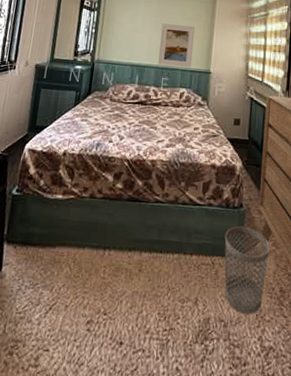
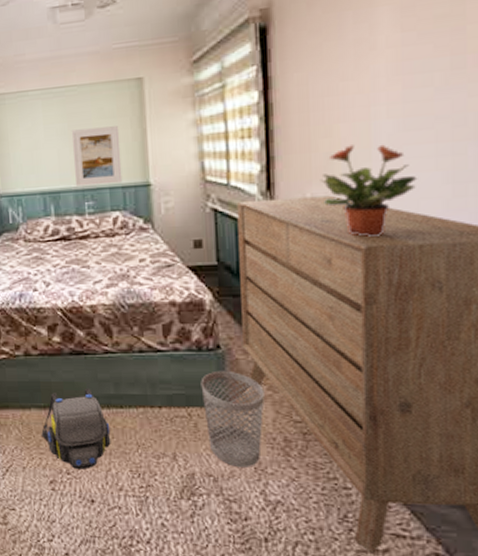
shoulder bag: none [89,233,149,311] -> present [41,389,111,469]

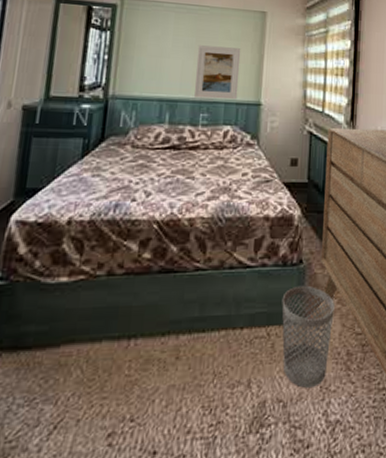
shoulder bag: present [41,389,111,469] -> none [108,312,188,413]

